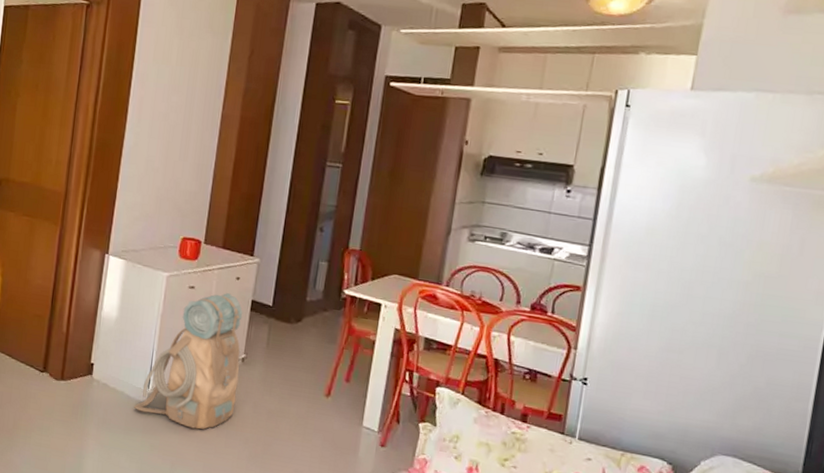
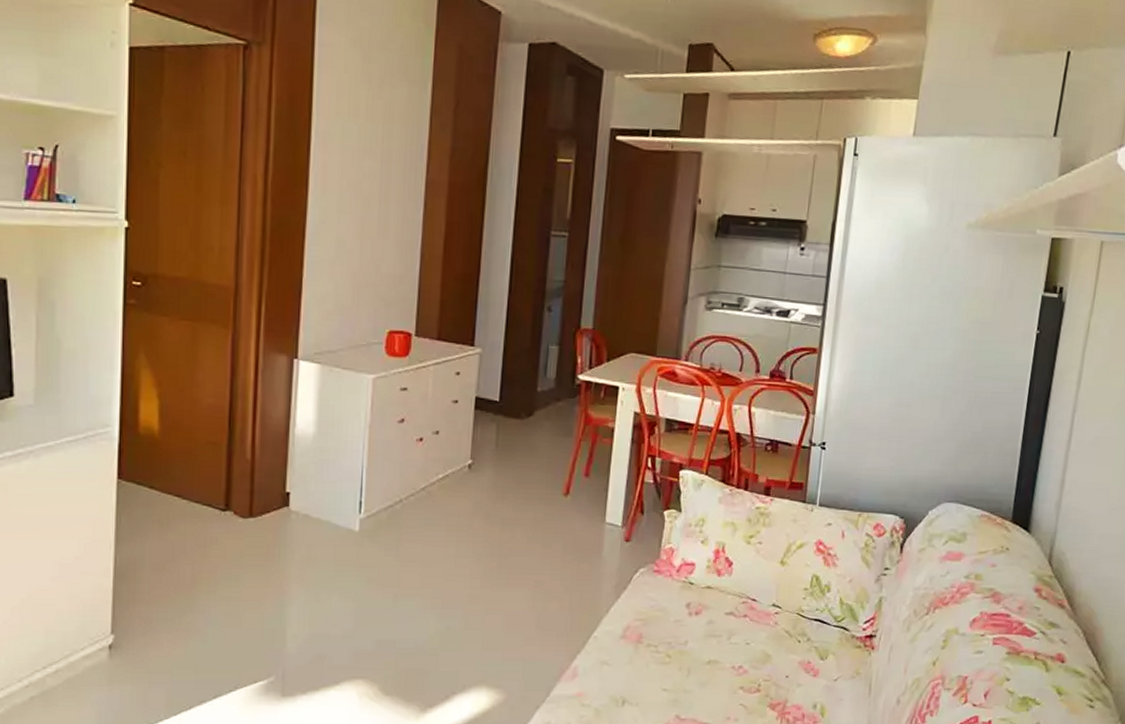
backpack: present [133,293,243,430] -> none [343,392,466,552]

